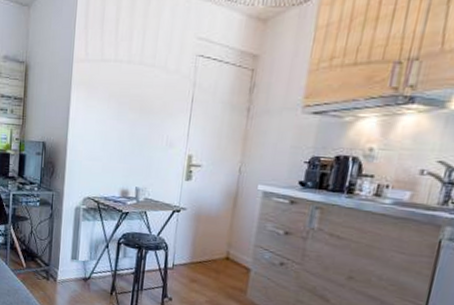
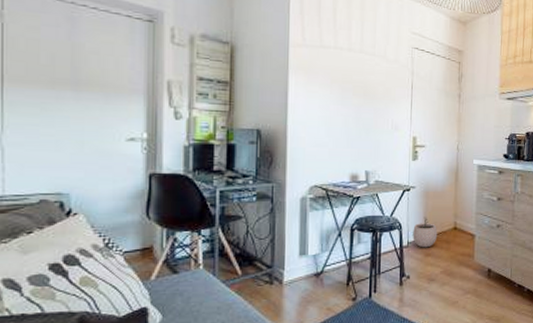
plant pot: none [178,241,207,274] -> present [413,217,438,248]

